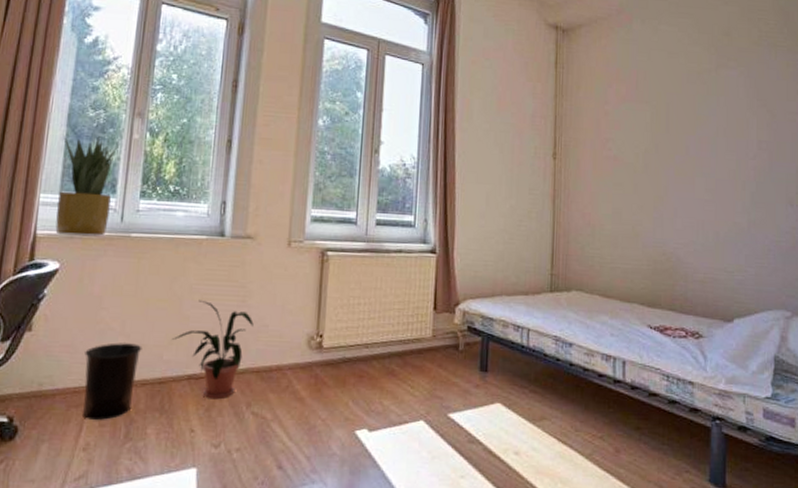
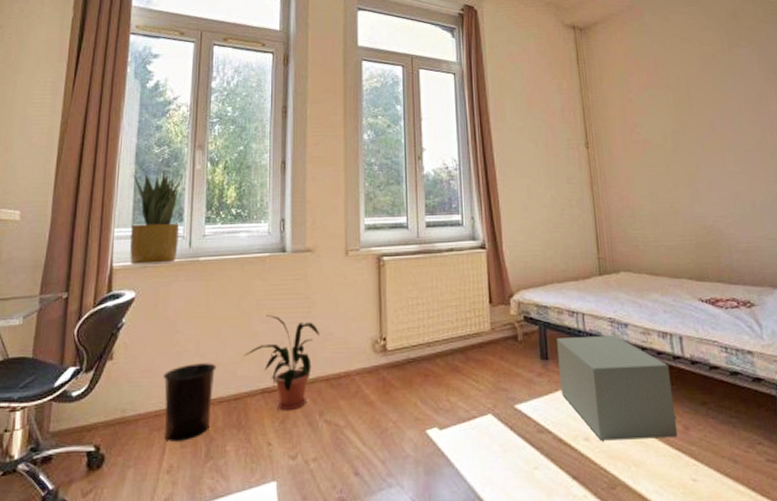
cardboard box: none [496,351,609,459] -> present [557,336,678,441]

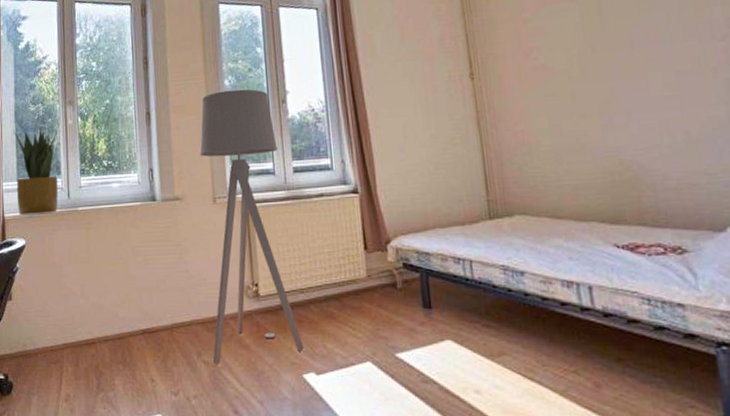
waste bin: present [163,363,217,441] -> none [55,305,101,374]
house plant: present [244,314,319,411] -> none [124,260,193,351]
floor lamp: none [334,144,429,425] -> present [199,89,304,366]
cardboard box: present [557,336,678,441] -> none [441,284,587,395]

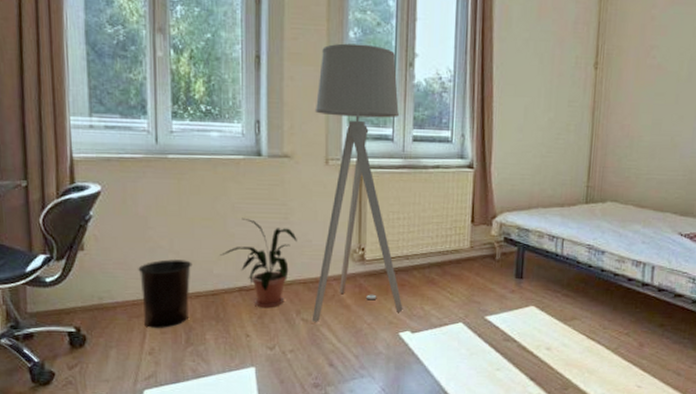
planter: present [14,127,59,216] -> none [84,54,145,159]
waste bin: none [55,305,101,374] -> present [138,259,192,328]
house plant: none [124,260,193,351] -> present [220,217,297,308]

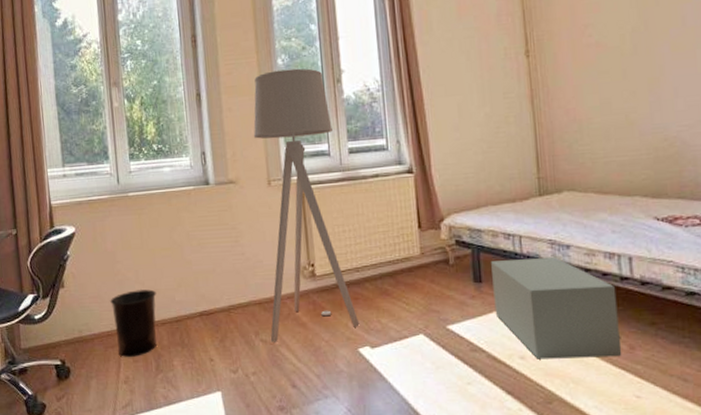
house plant: present [220,217,297,308] -> none [180,244,249,332]
cardboard box: none [530,260,637,352] -> present [491,257,622,359]

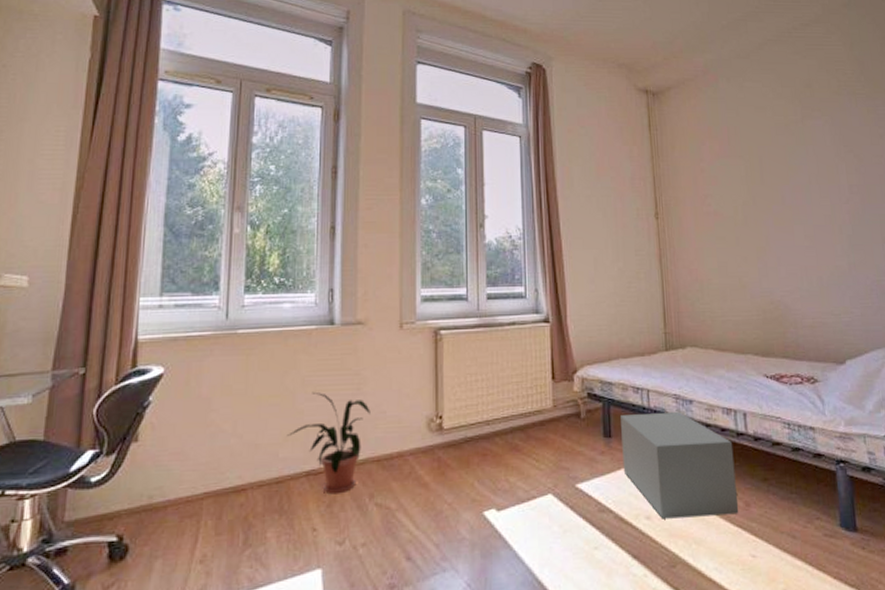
waste bin: present [110,289,157,357] -> none [196,444,256,529]
house plant: none [180,244,249,332] -> present [287,391,370,495]
floor lamp: present [253,68,360,344] -> none [386,210,487,508]

